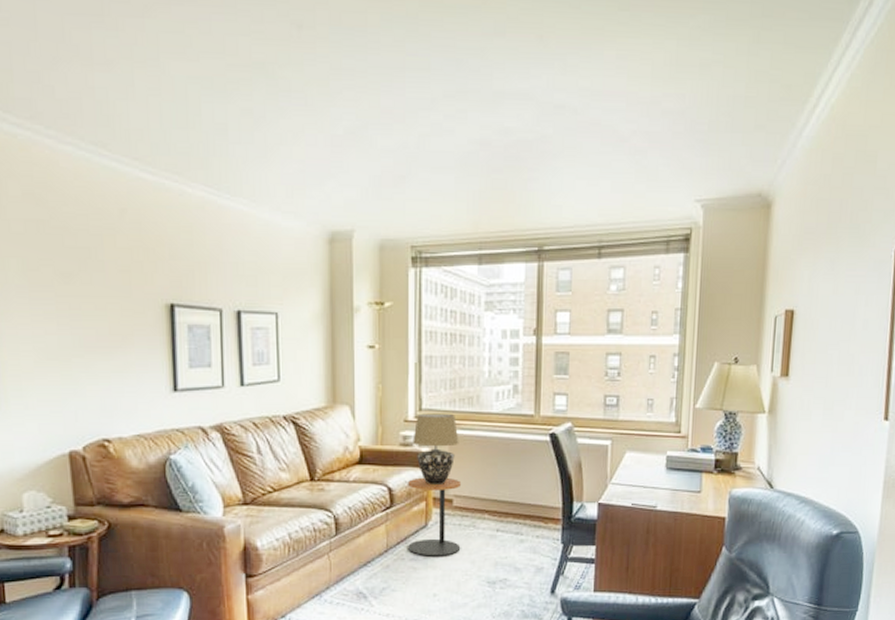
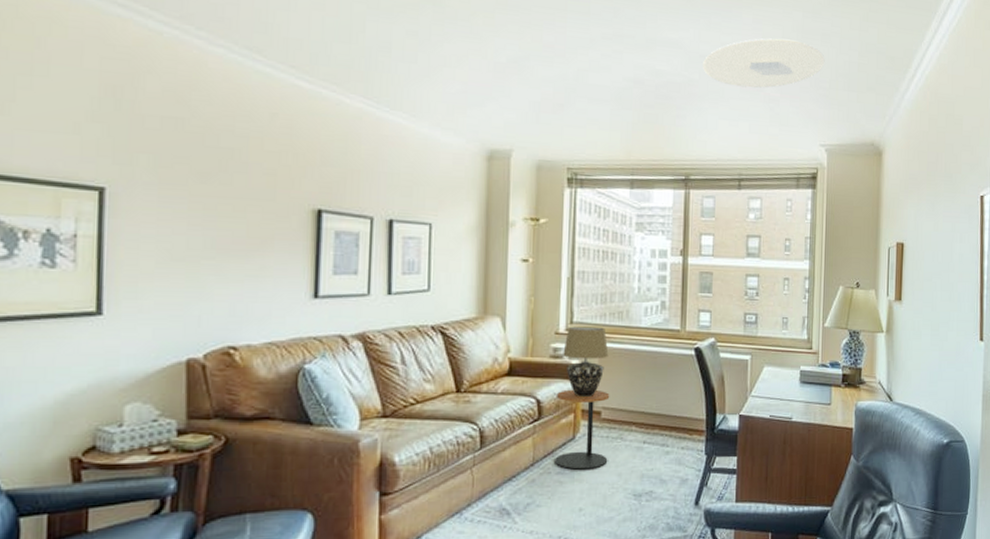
ceiling light: none [558,75,704,139] -> present [703,38,825,89]

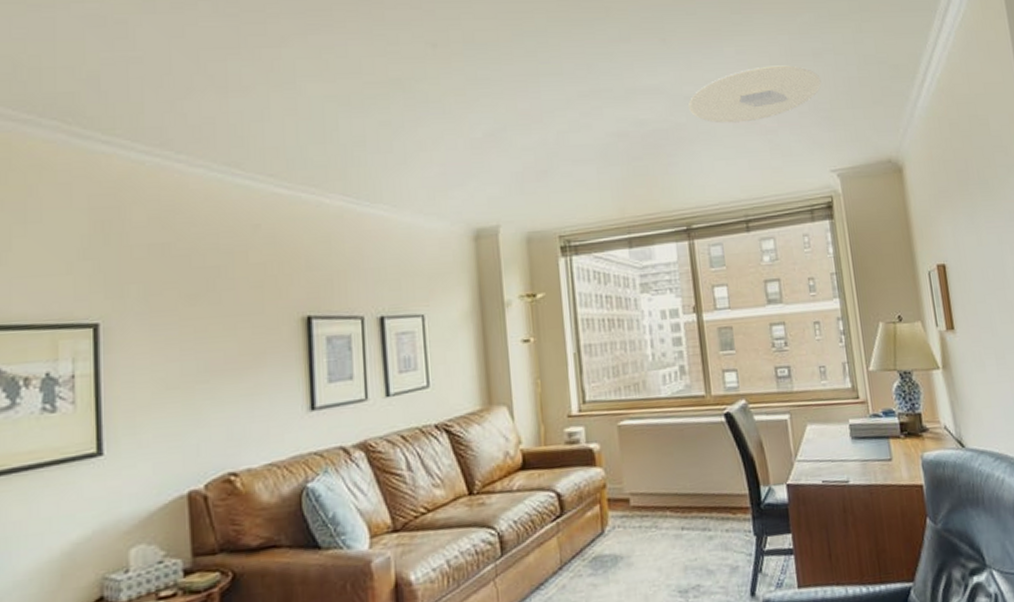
side table: present [555,389,610,470] -> none [578,474,644,570]
table lamp: present [563,326,609,398] -> none [578,403,630,485]

